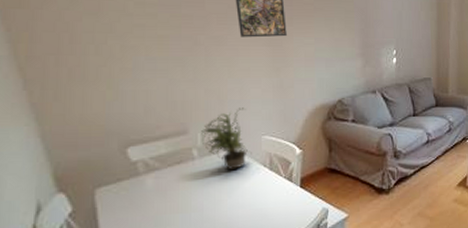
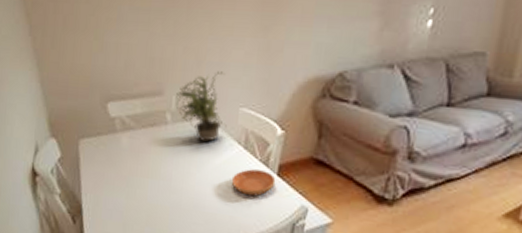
saucer: none [261,185,300,210] -> present [231,169,276,196]

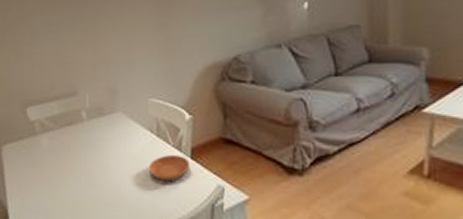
potted plant: present [176,71,227,143] -> none [89,68,138,135]

